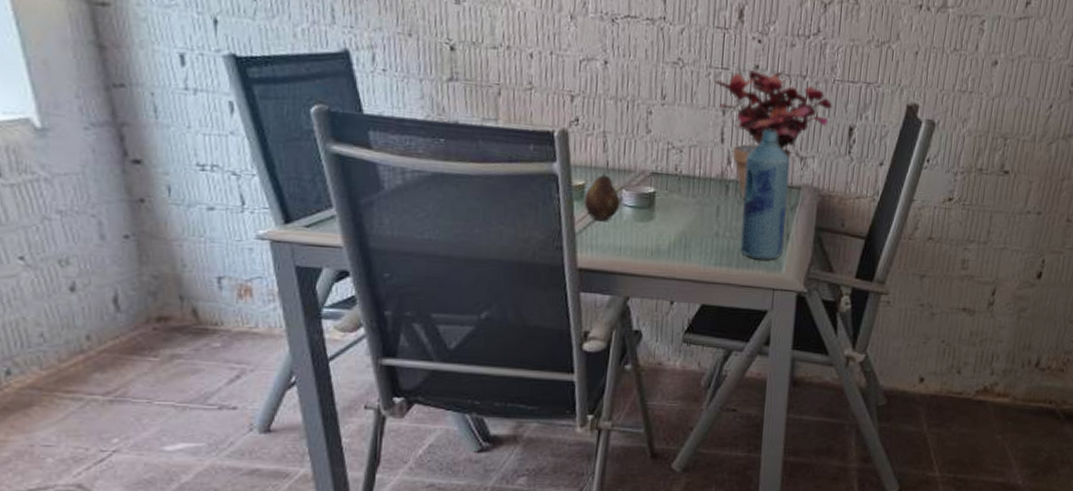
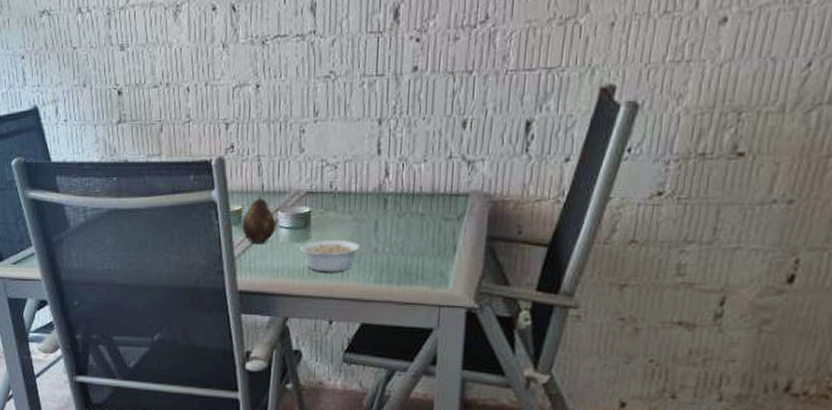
legume: none [643,221,706,254] -> present [299,240,364,273]
potted plant: present [713,69,833,200] -> none [368,70,505,213]
bottle: present [740,129,790,260] -> none [401,135,456,275]

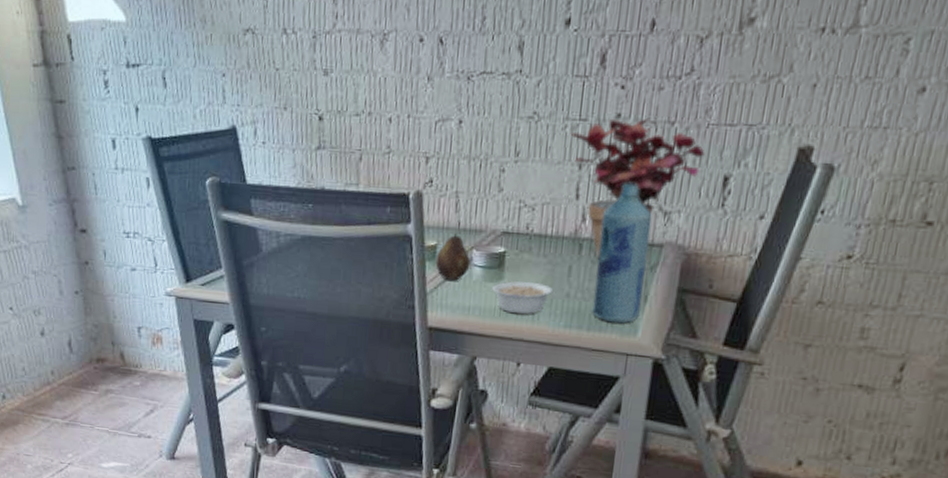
potted plant: none [368,70,505,213] -> present [570,118,705,259]
bottle: none [401,135,456,275] -> present [592,183,652,324]

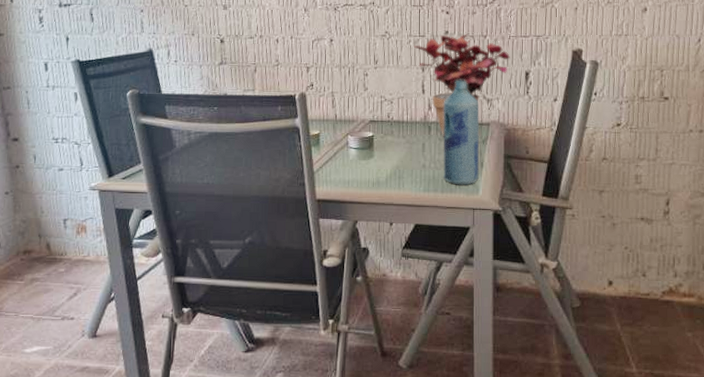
fruit: present [435,234,471,281] -> none [319,124,347,161]
legume: present [492,281,556,315] -> none [365,158,415,184]

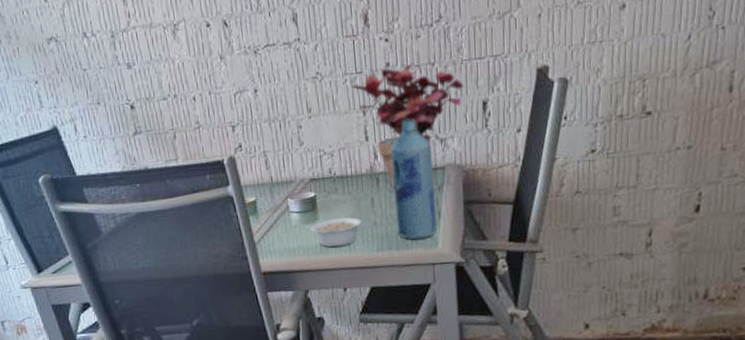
legume: none [365,158,415,184] -> present [310,217,365,248]

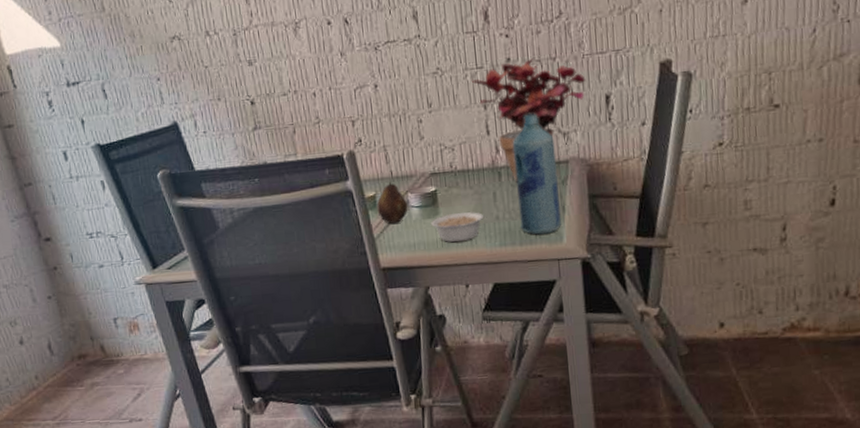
fruit: none [257,188,288,229] -> present [376,182,408,224]

